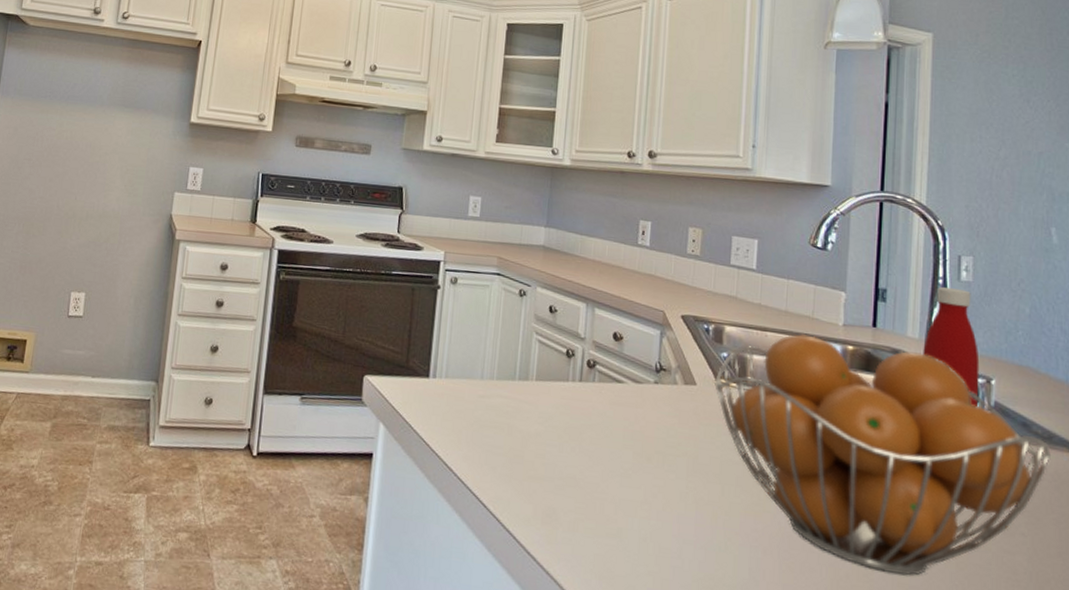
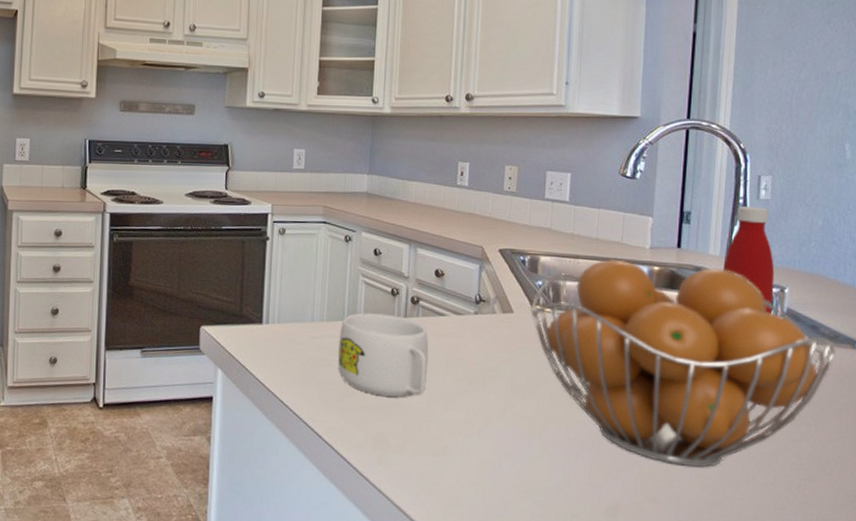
mug: none [507,373,605,469] -> present [338,312,429,397]

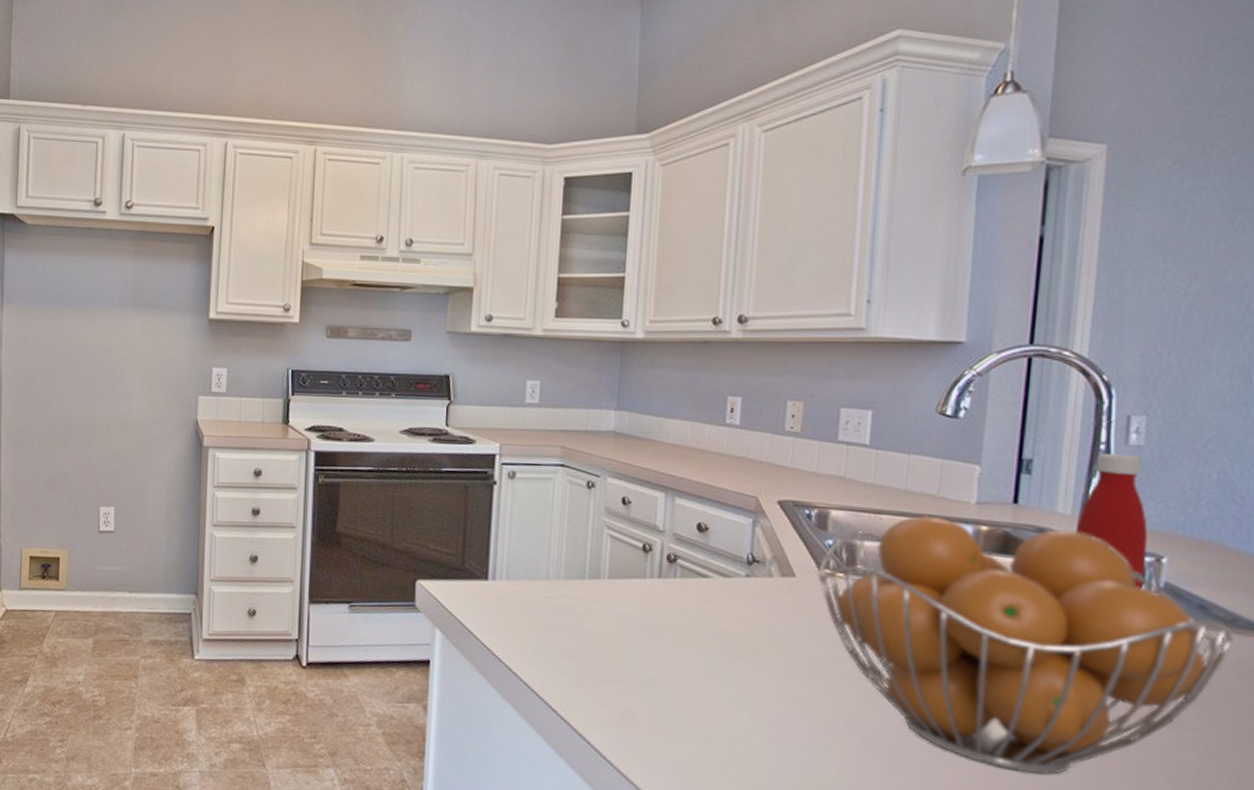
mug: present [338,312,429,397] -> none [577,570,689,671]

